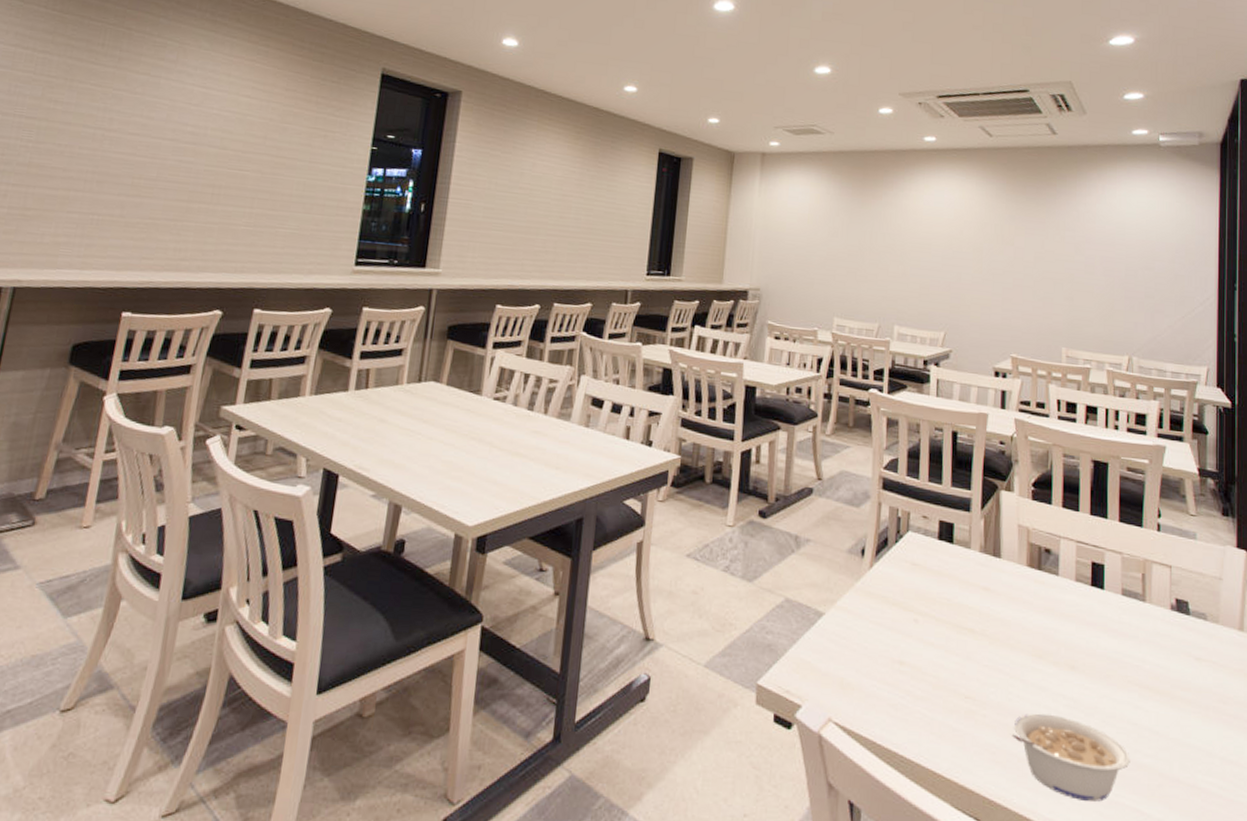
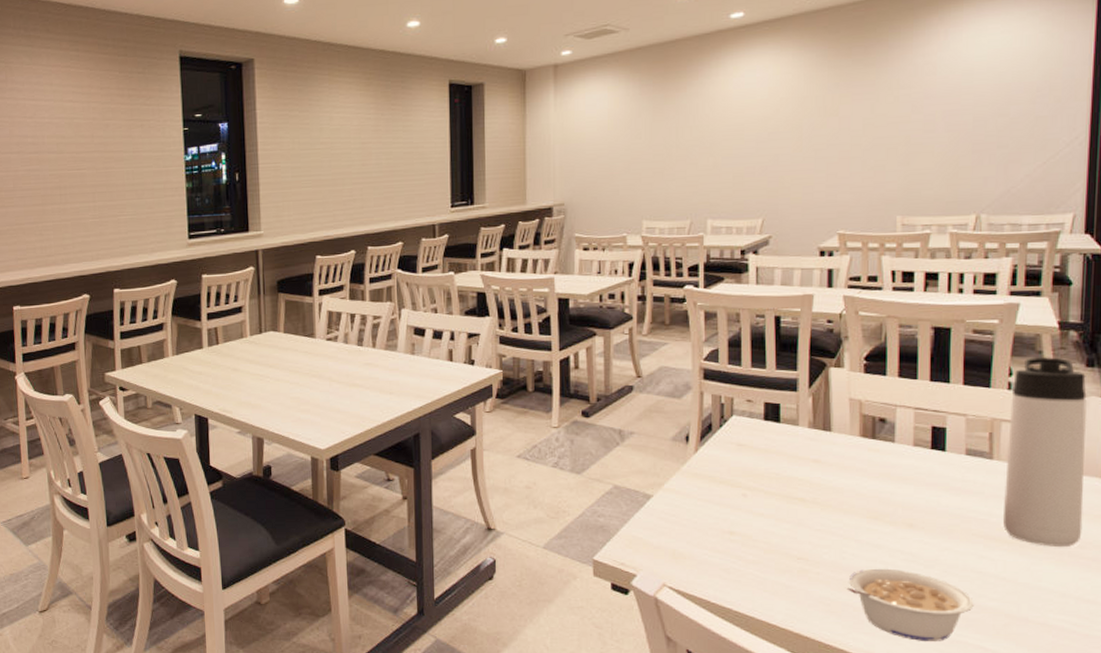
thermos bottle: none [1156,501,1224,701] -> present [1003,357,1087,547]

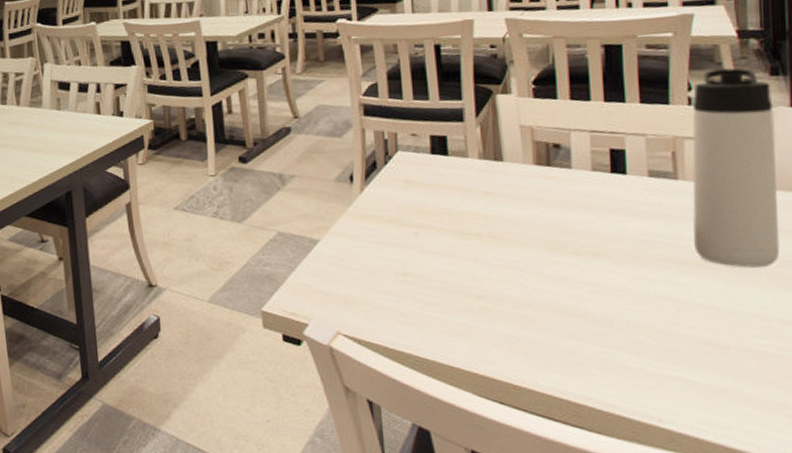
legume: present [845,568,974,642] -> none [530,301,670,377]

